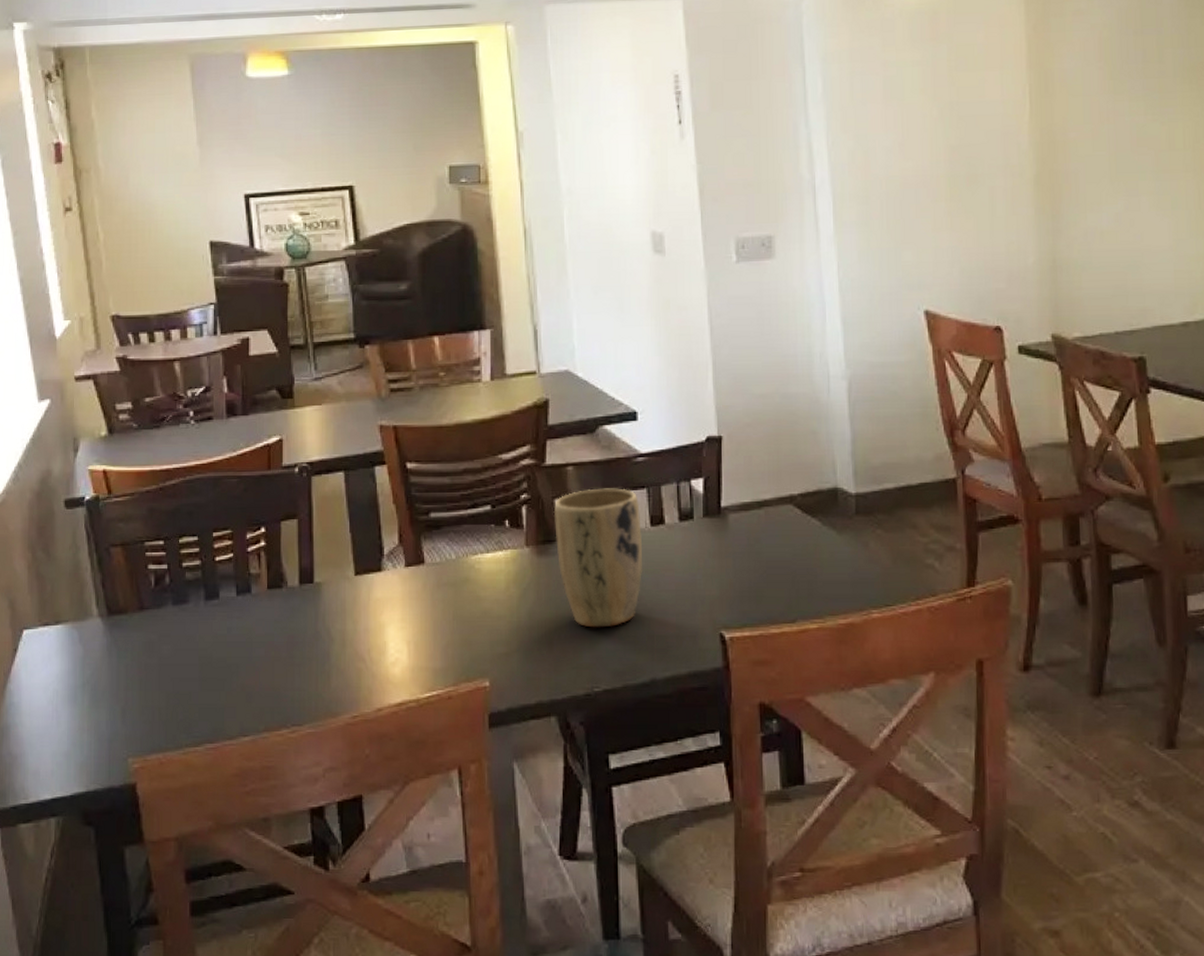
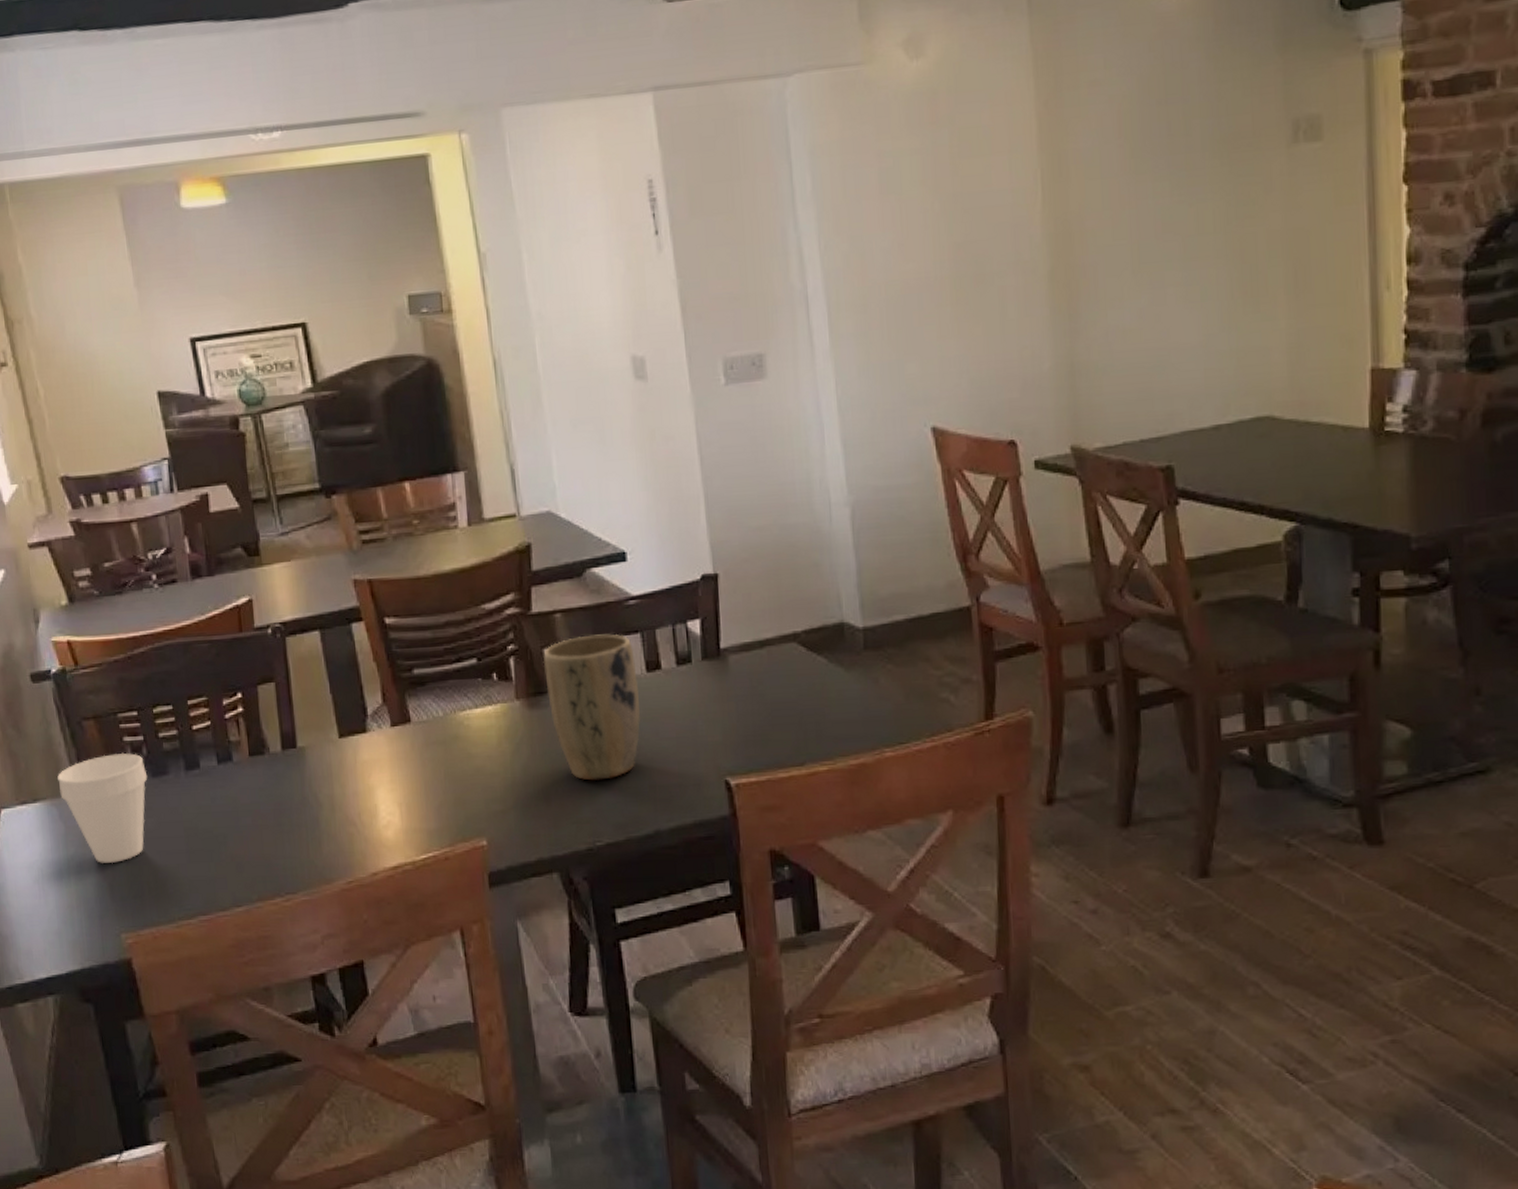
cup: none [81,580,168,688] -> present [57,752,148,864]

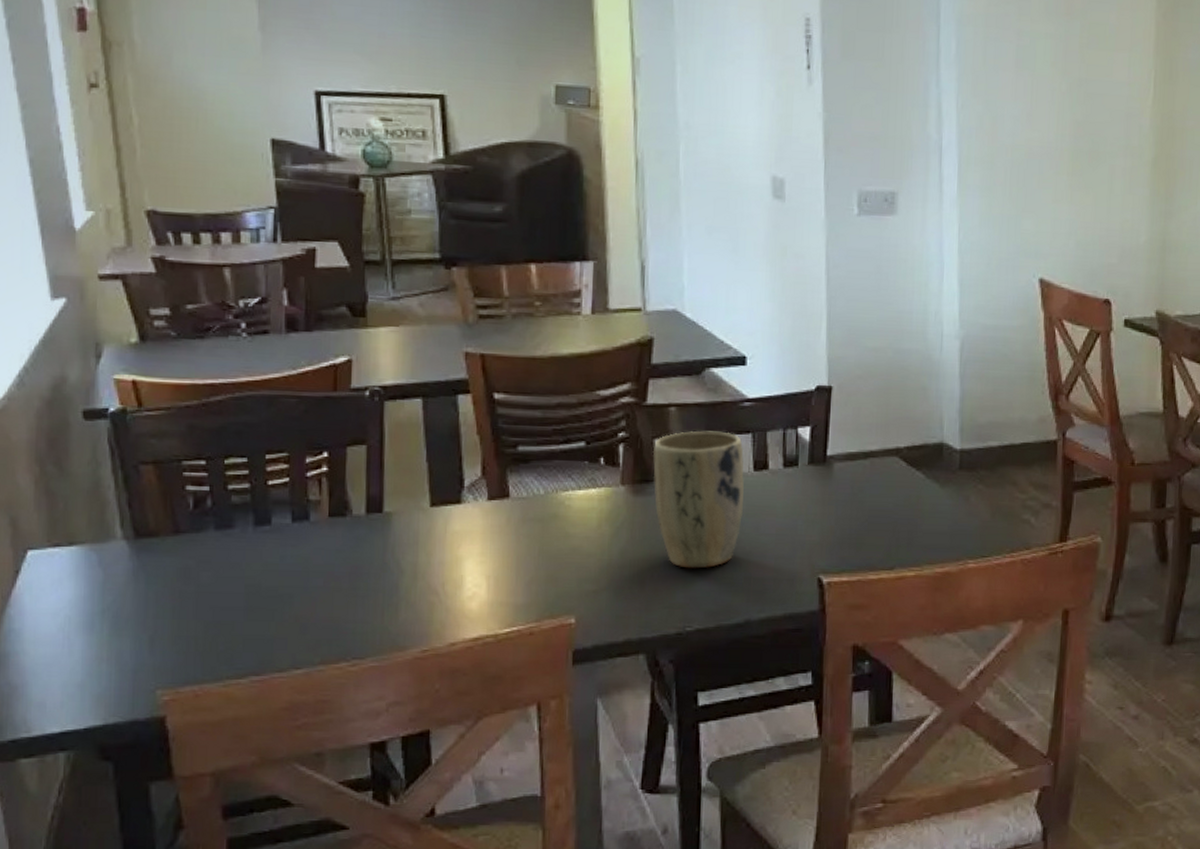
cup: present [57,752,148,864] -> none [102,501,210,617]

